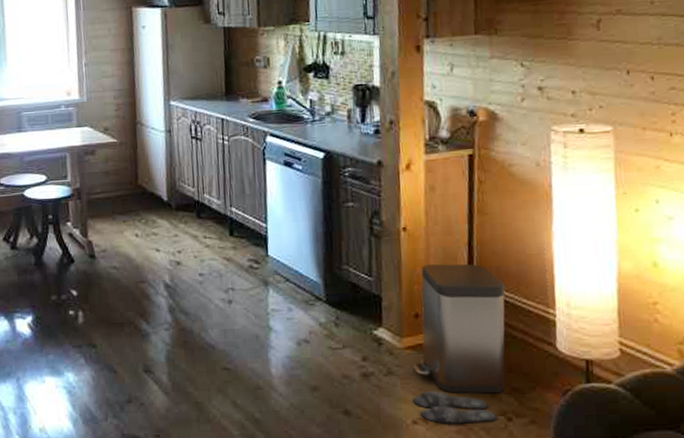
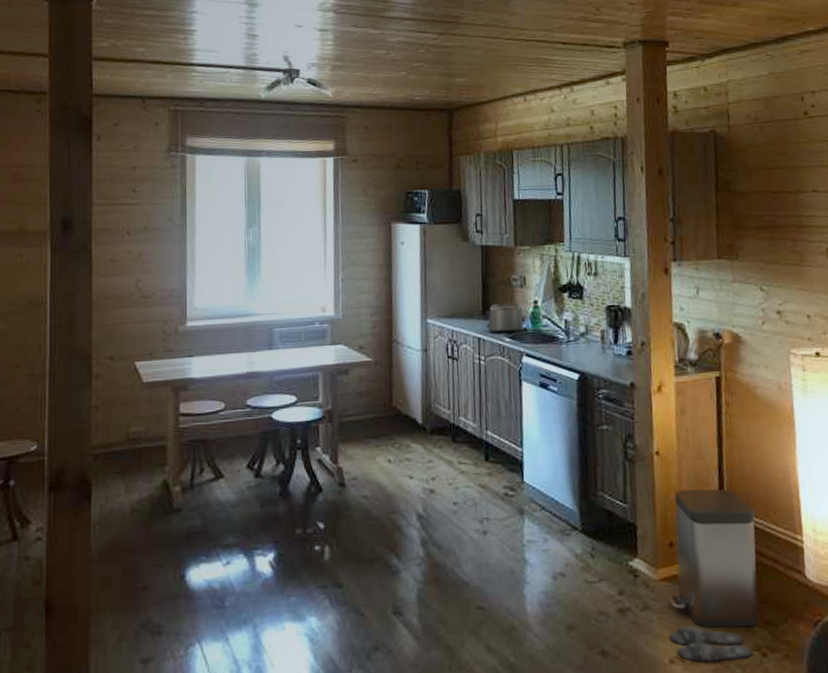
toaster: none [229,84,272,114] -> present [486,303,528,333]

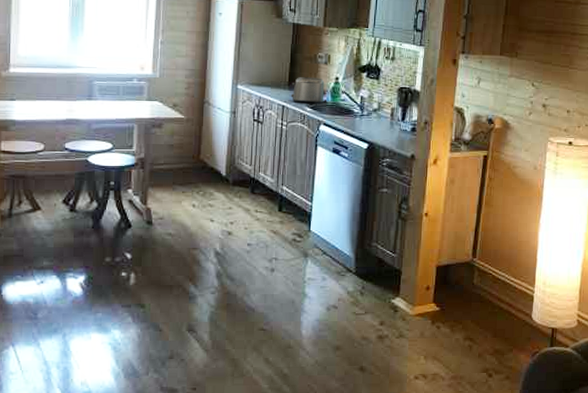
pedal bin: present [667,489,758,628] -> none [419,246,499,354]
slippers: present [669,626,752,663] -> none [417,352,481,380]

